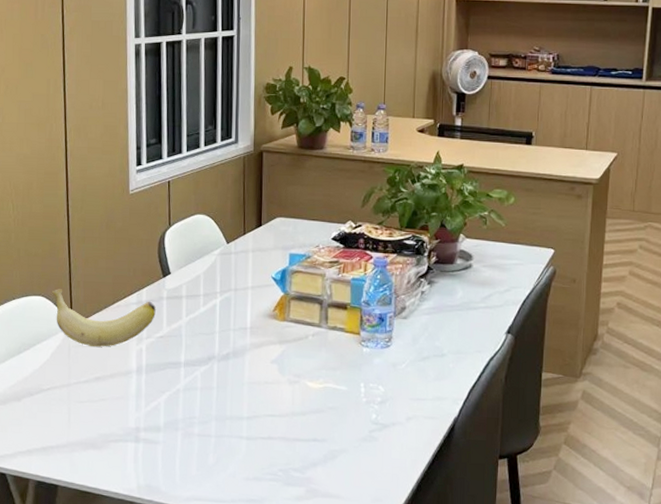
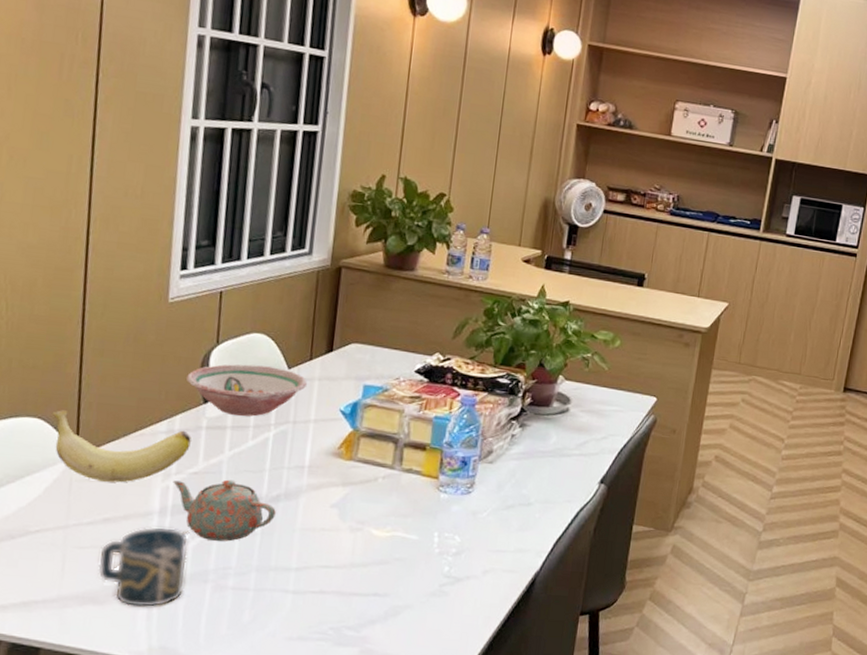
cup: none [94,383,161,452] -> present [98,526,189,608]
teapot: none [145,341,227,395] -> present [173,479,276,542]
bowl: none [148,242,244,287] -> present [187,364,308,417]

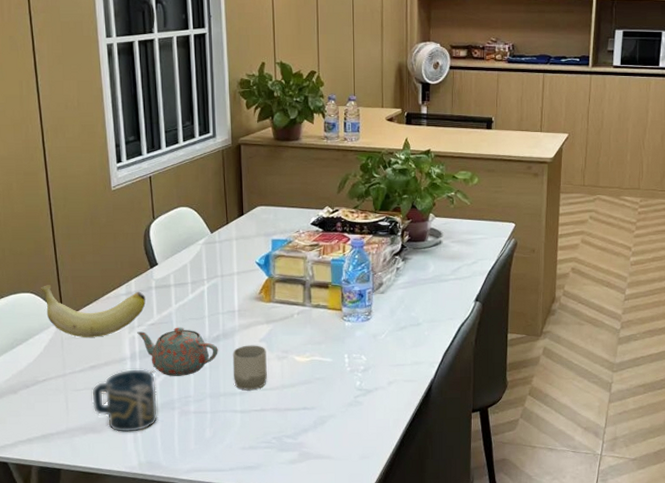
bowl: present [187,364,308,417] -> none [135,233,228,275]
cup: none [290,510,337,566] -> present [232,345,267,390]

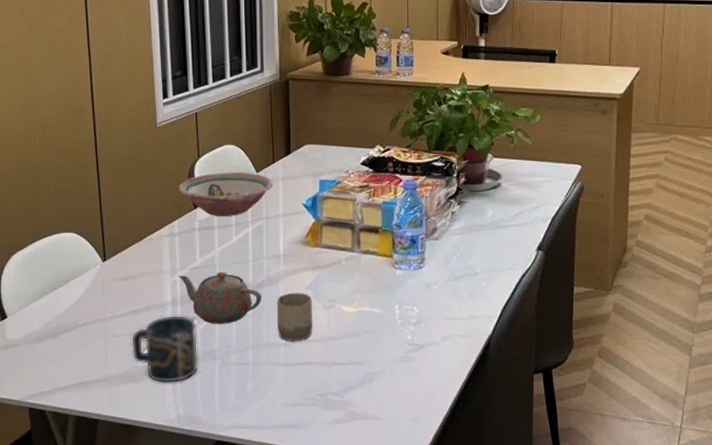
banana: present [40,285,146,337] -> none [83,224,188,280]
bowl: none [135,233,228,275] -> present [179,172,274,216]

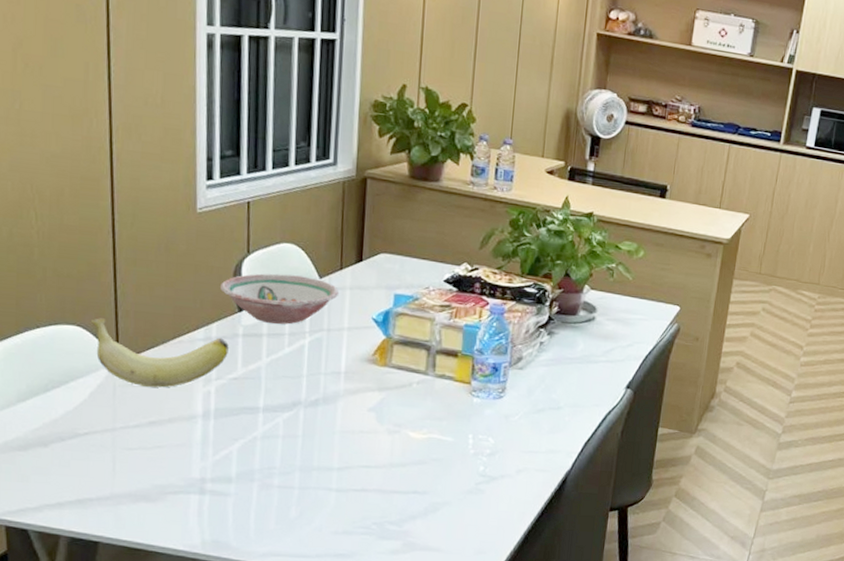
banana: none [83,224,188,280] -> present [90,318,229,388]
cup: present [131,314,199,383] -> none [147,429,233,505]
teapot: present [179,271,262,324] -> none [214,384,316,443]
cup: present [276,292,312,341] -> none [331,413,375,466]

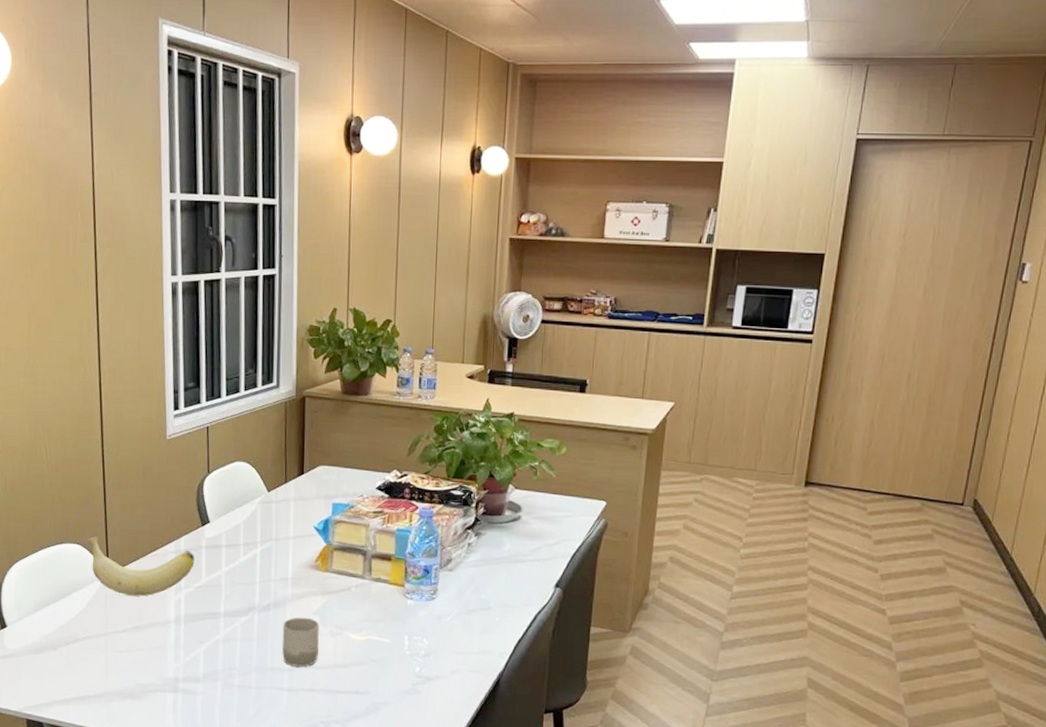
bowl: present [220,273,340,325] -> none [187,490,285,536]
cup: none [331,413,375,466] -> present [282,617,319,667]

